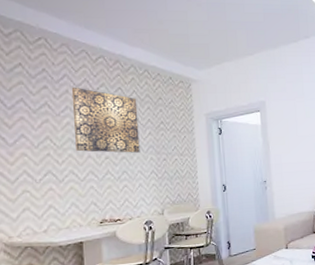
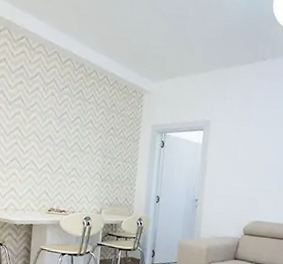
wall art: present [71,87,140,153] -> none [38,85,94,153]

